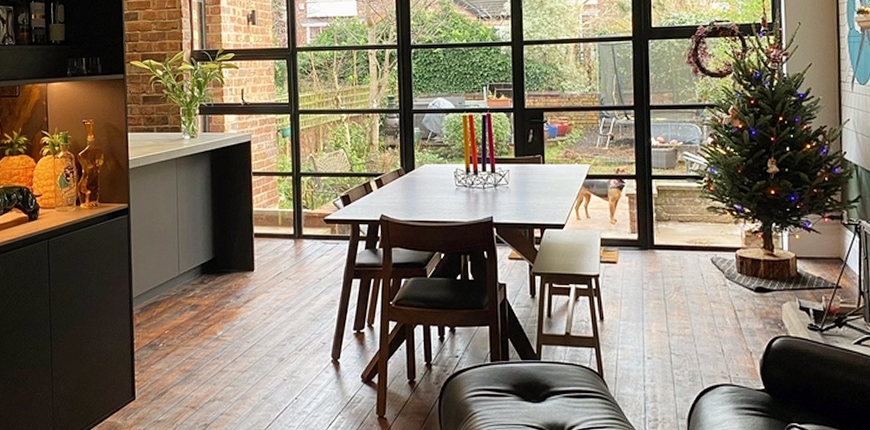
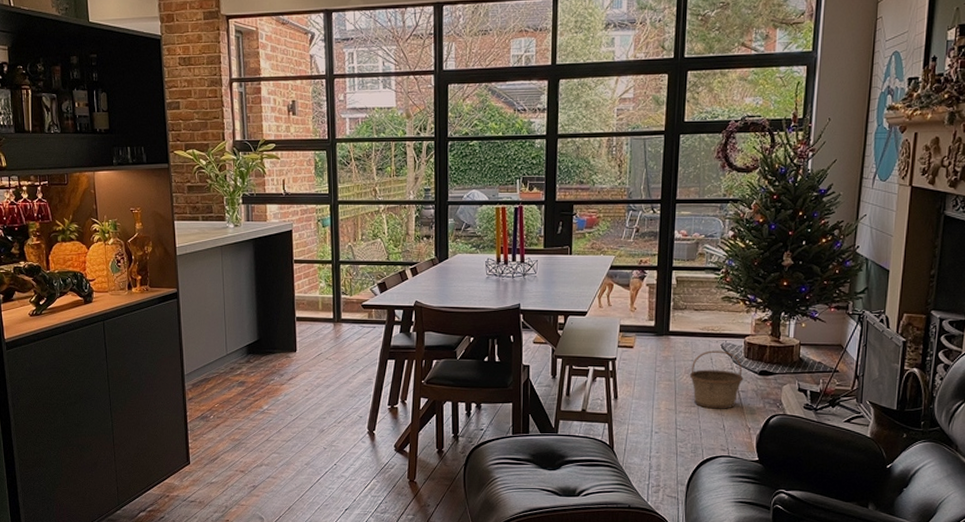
basket: none [679,265,739,331] -> present [689,350,744,409]

